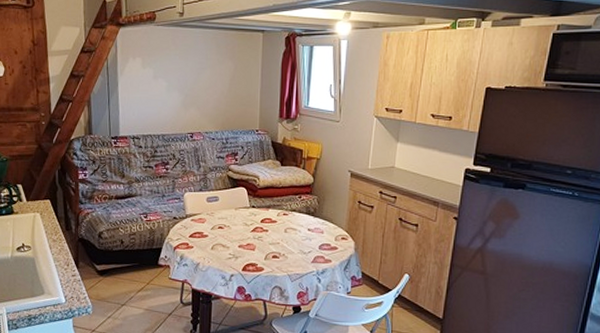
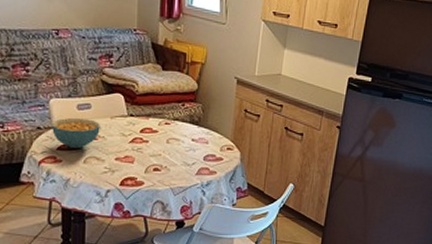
cereal bowl: none [185,209,226,236] -> present [52,117,100,148]

